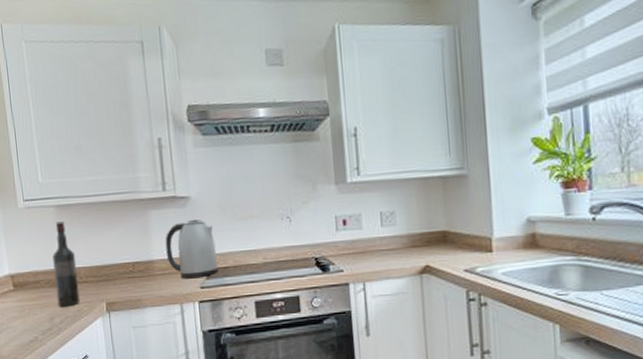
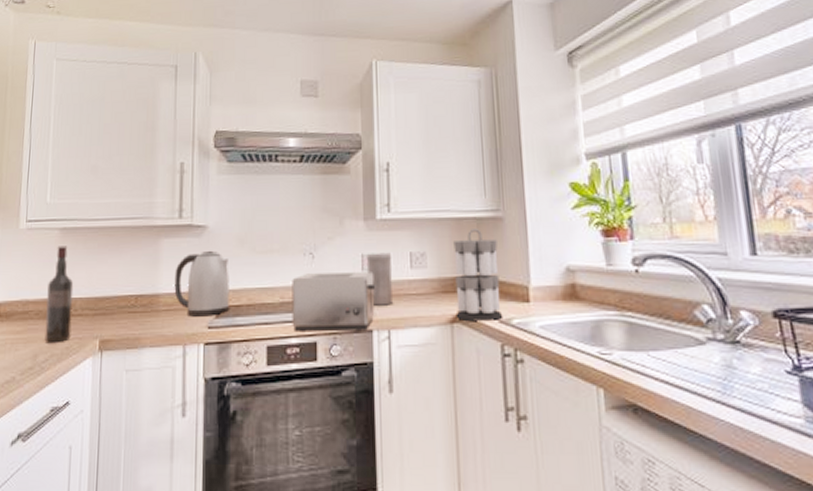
toaster: none [272,231,351,289] -> present [292,272,376,333]
canister: none [339,213,366,262] -> present [366,252,392,306]
spice rack: none [420,187,468,272] -> present [453,229,503,322]

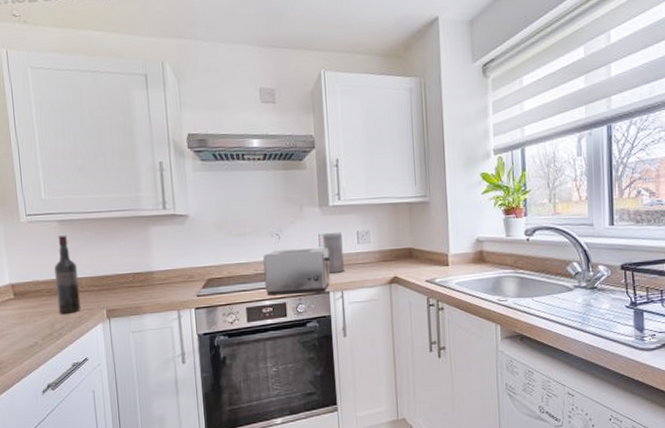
kettle: present [174,250,229,317] -> none [164,235,213,288]
spice rack: present [453,229,503,322] -> none [391,211,429,282]

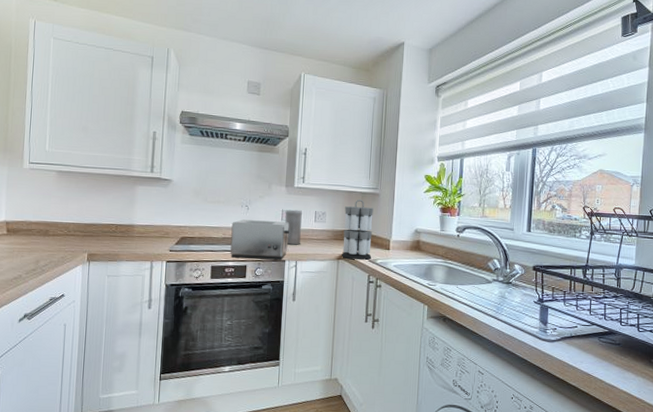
wine bottle: present [54,235,81,314] -> none [45,184,68,253]
spice rack: none [391,211,429,282] -> present [341,199,374,261]

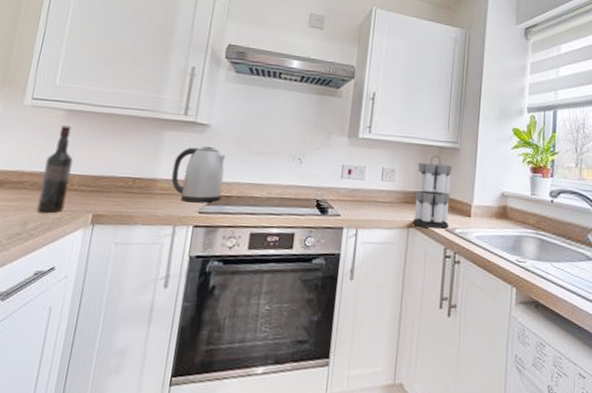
wine bottle: none [45,184,68,253] -> present [36,125,74,213]
kettle: none [145,197,187,243] -> present [171,146,225,203]
toaster: present [230,219,290,261] -> none [275,175,351,229]
canister: present [284,209,302,245] -> none [344,165,367,209]

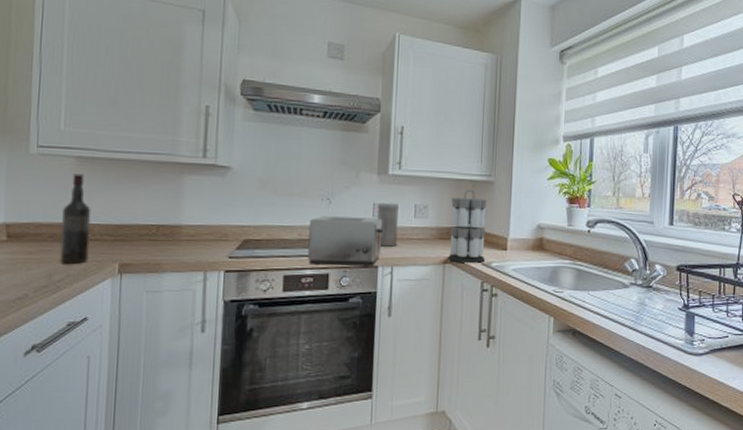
kettle: present [171,146,225,203] -> none [196,189,251,248]
toaster: none [275,175,351,229] -> present [307,216,384,267]
canister: none [344,165,367,209] -> present [376,202,399,247]

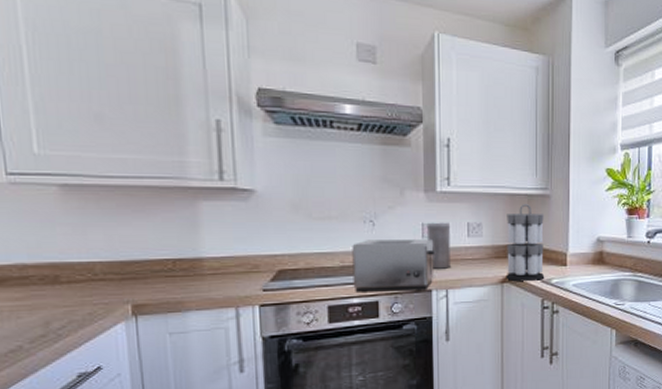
wine bottle: present [60,173,92,264] -> none [52,204,93,309]

